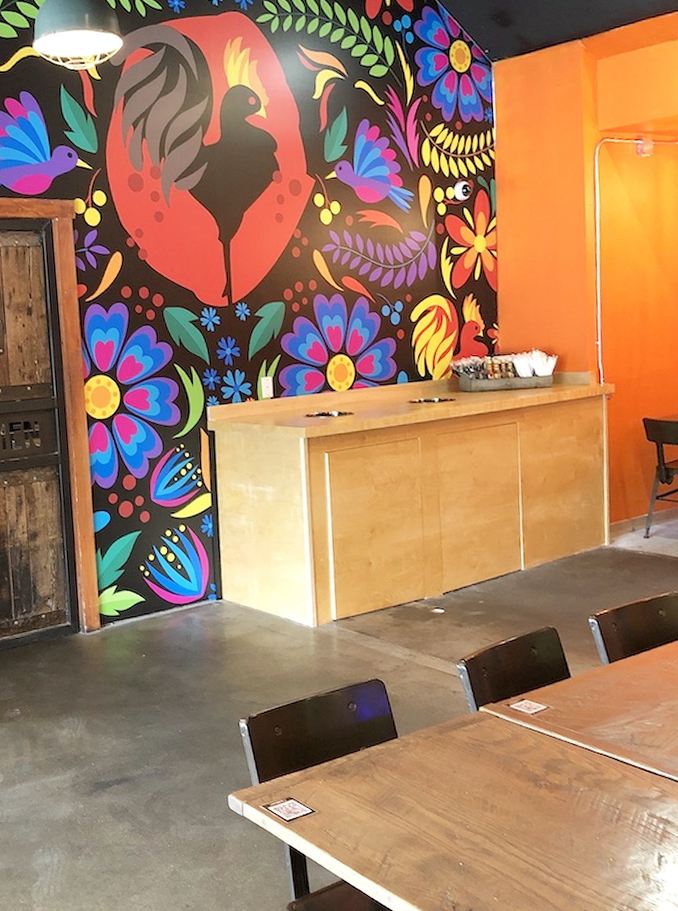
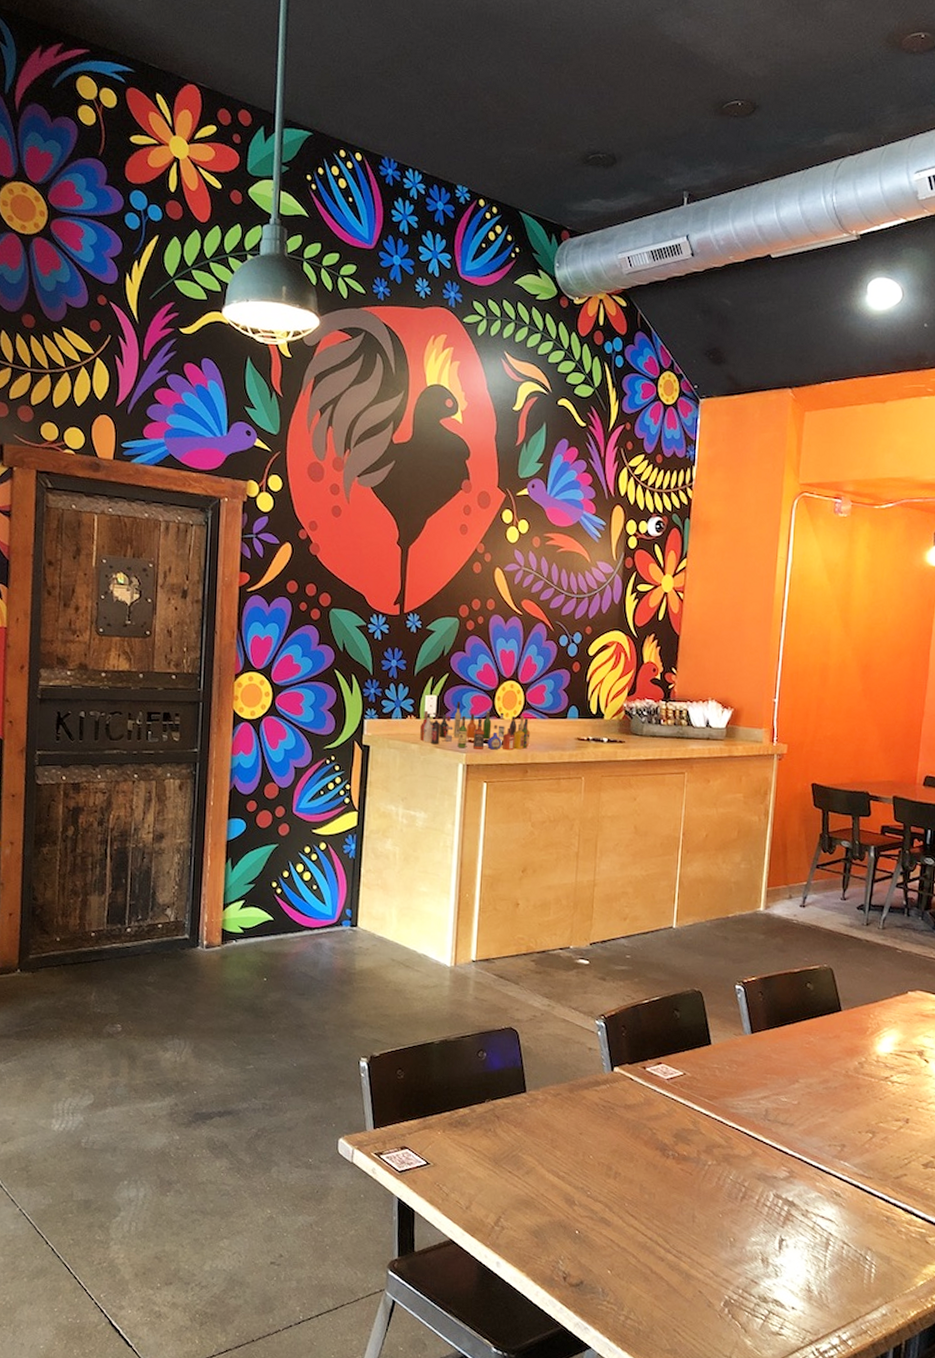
bottle collection: none [259,380,365,424] -> present [419,702,531,751]

